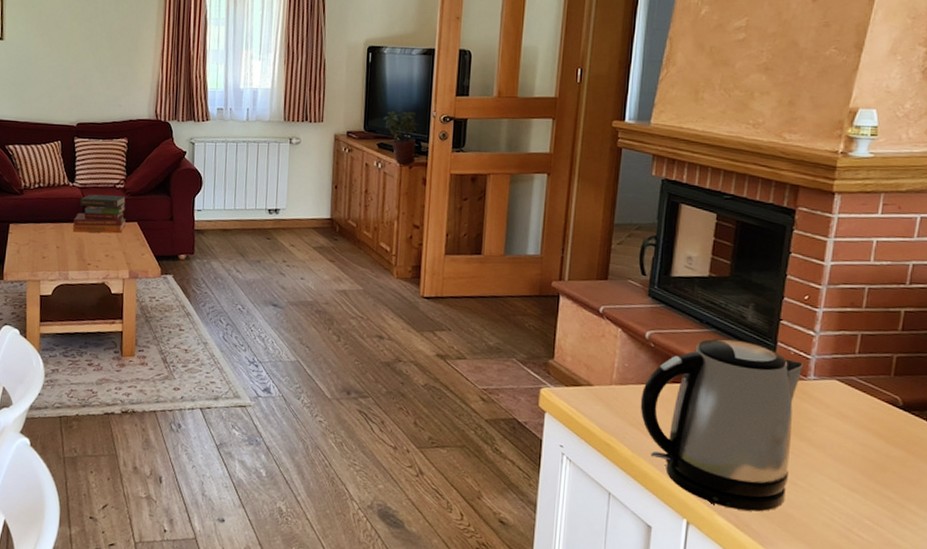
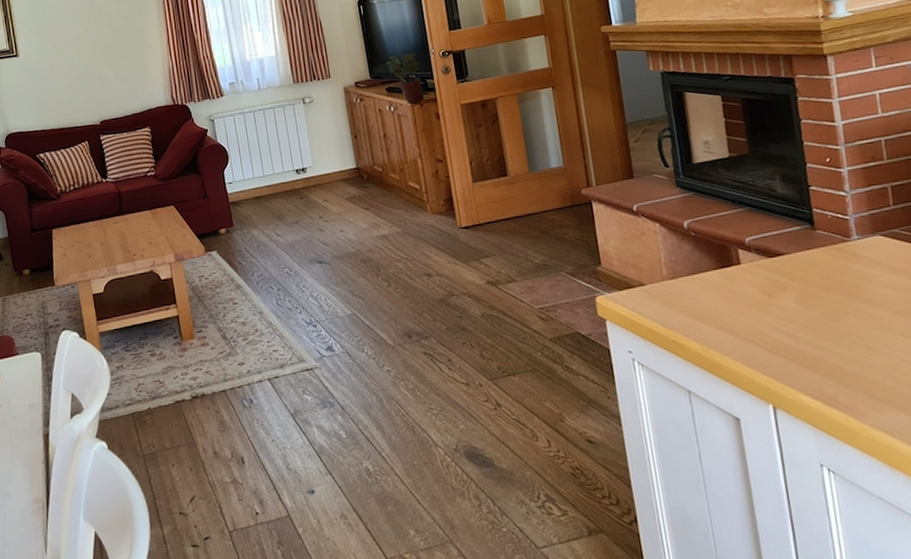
books: present [72,194,126,234] -> none [112,182,163,226]
kettle: present [640,338,804,512] -> none [694,213,864,385]

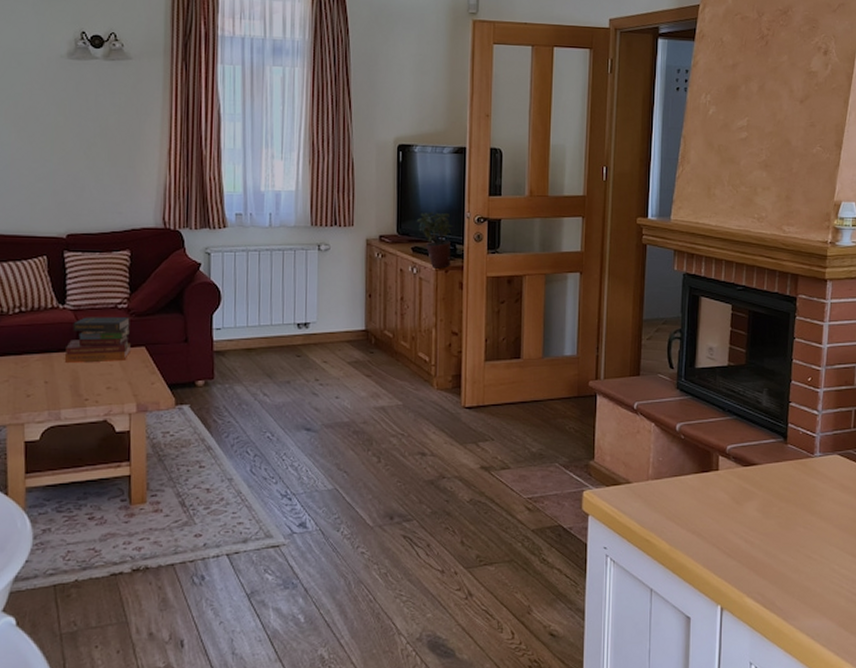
books: none [112,182,163,226] -> present [64,317,131,363]

